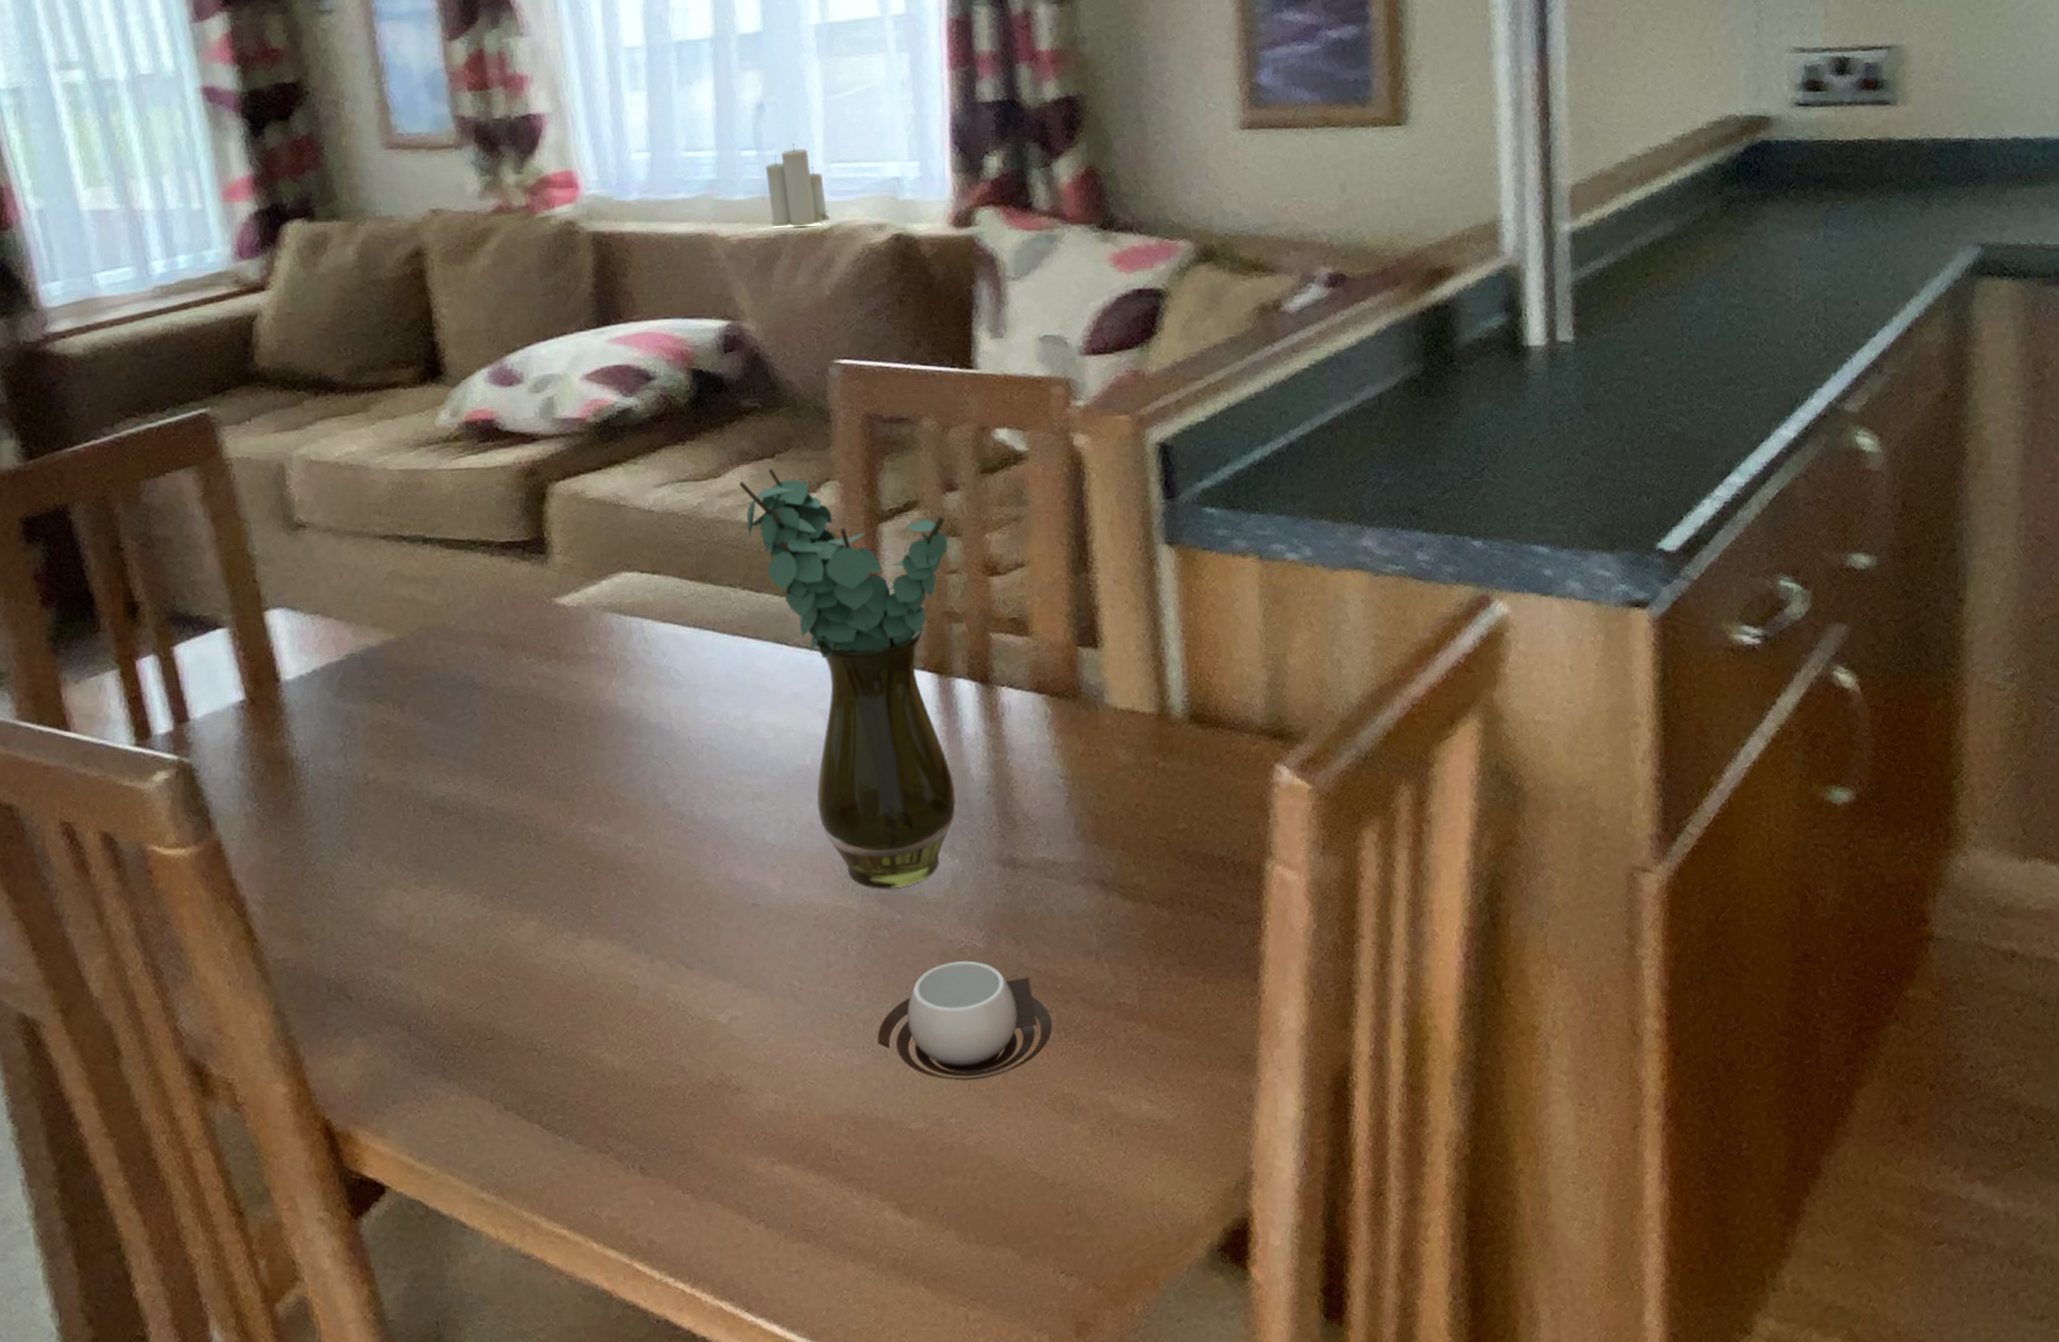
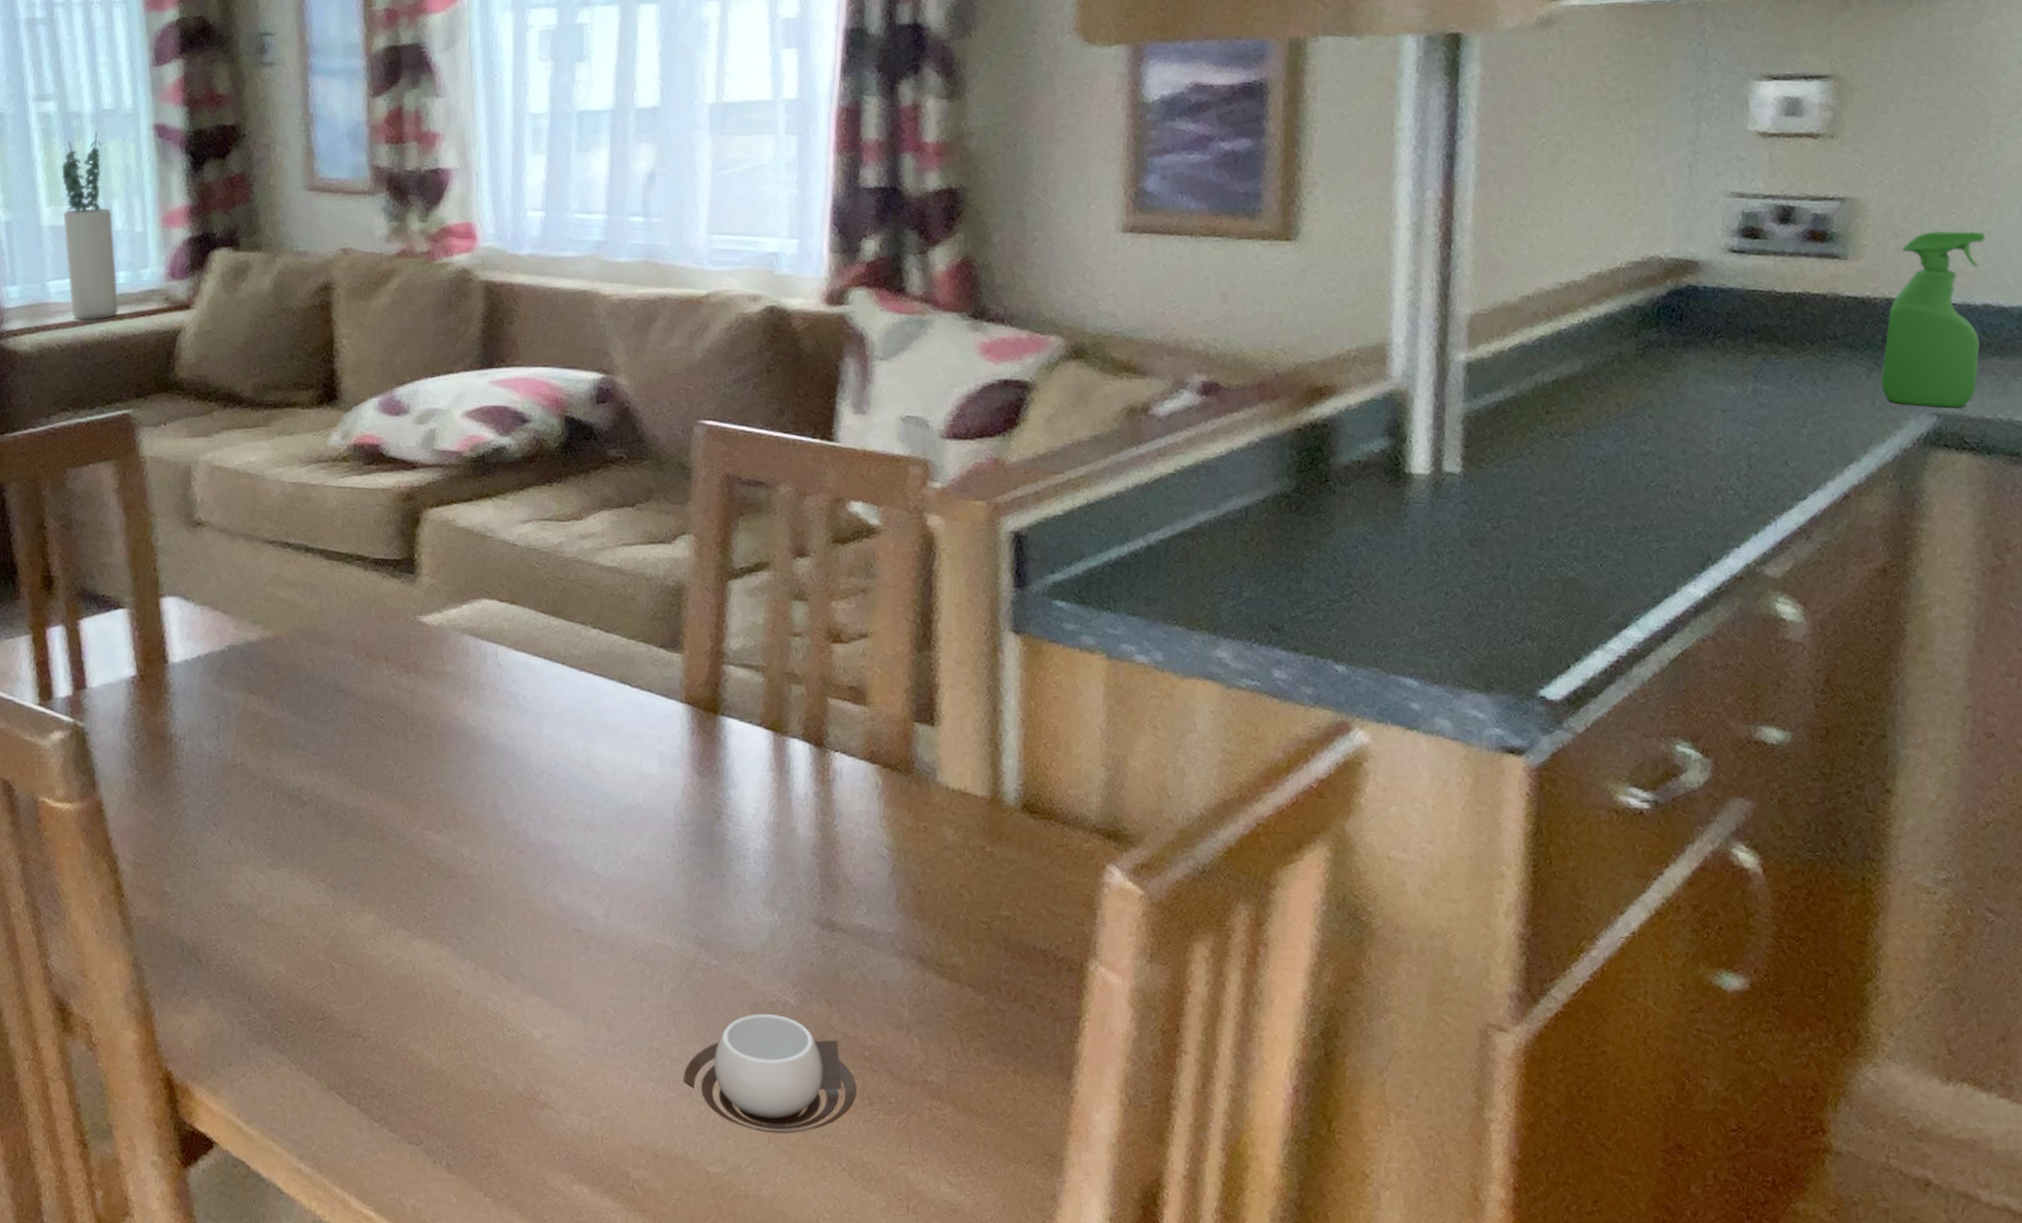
vase: none [98,100,183,313] -> present [62,131,119,320]
vase: present [739,468,956,889] -> none [599,516,795,934]
candle: present [765,143,831,227] -> none [650,213,709,292]
spray bottle: none [1931,69,2013,239] -> present [1881,230,1985,408]

